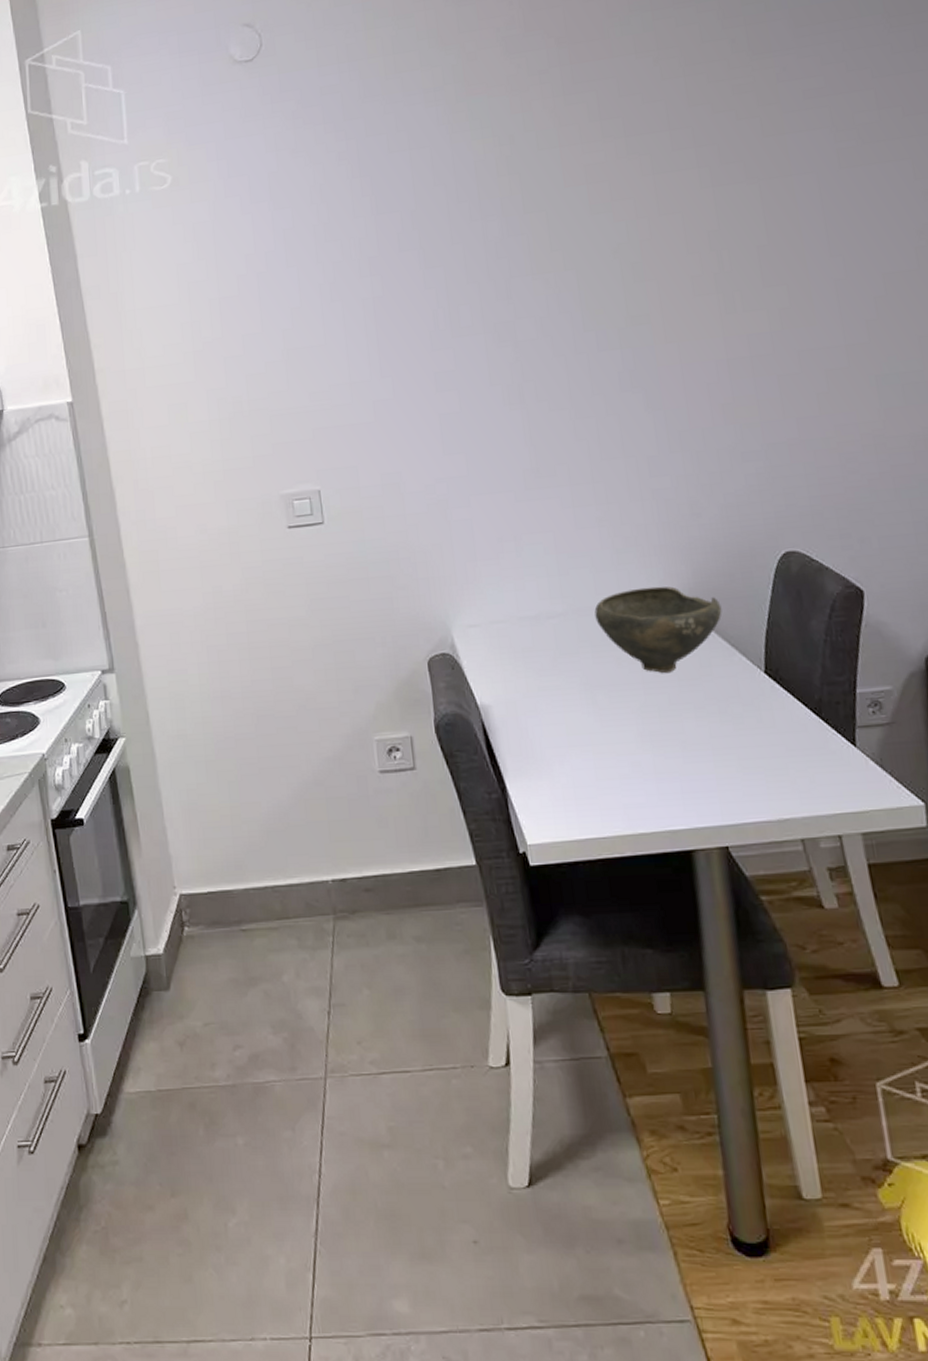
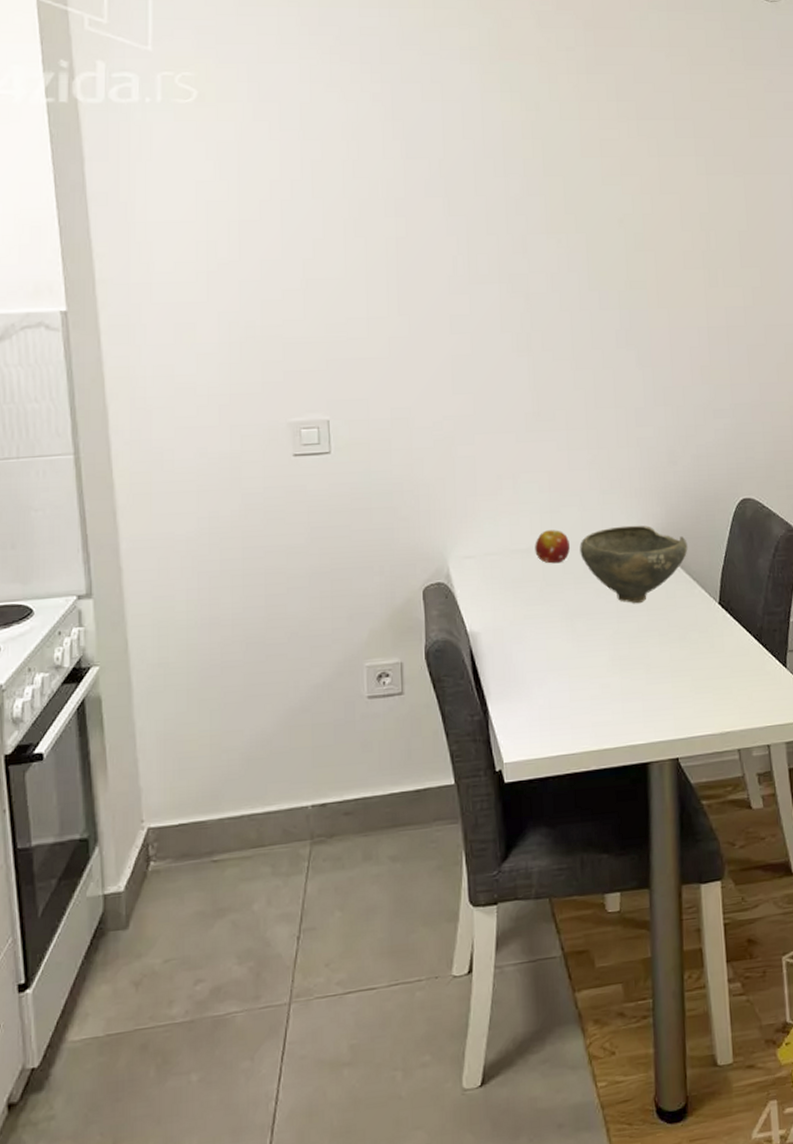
fruit: none [544,594,585,631] -> present [535,530,571,564]

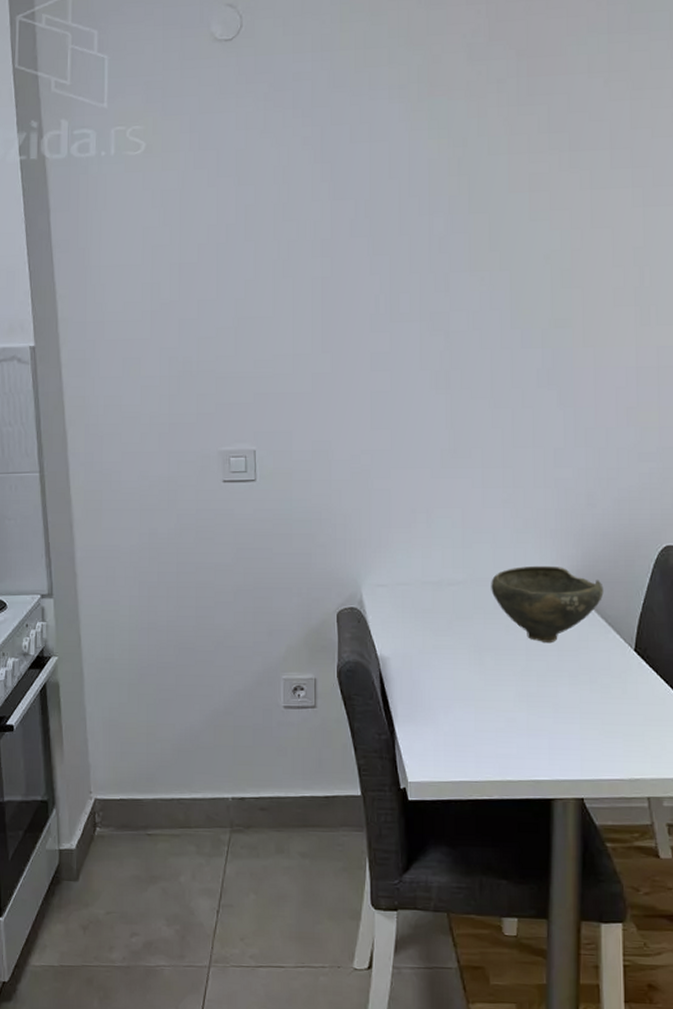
fruit: present [535,530,571,564] -> none [446,565,482,598]

